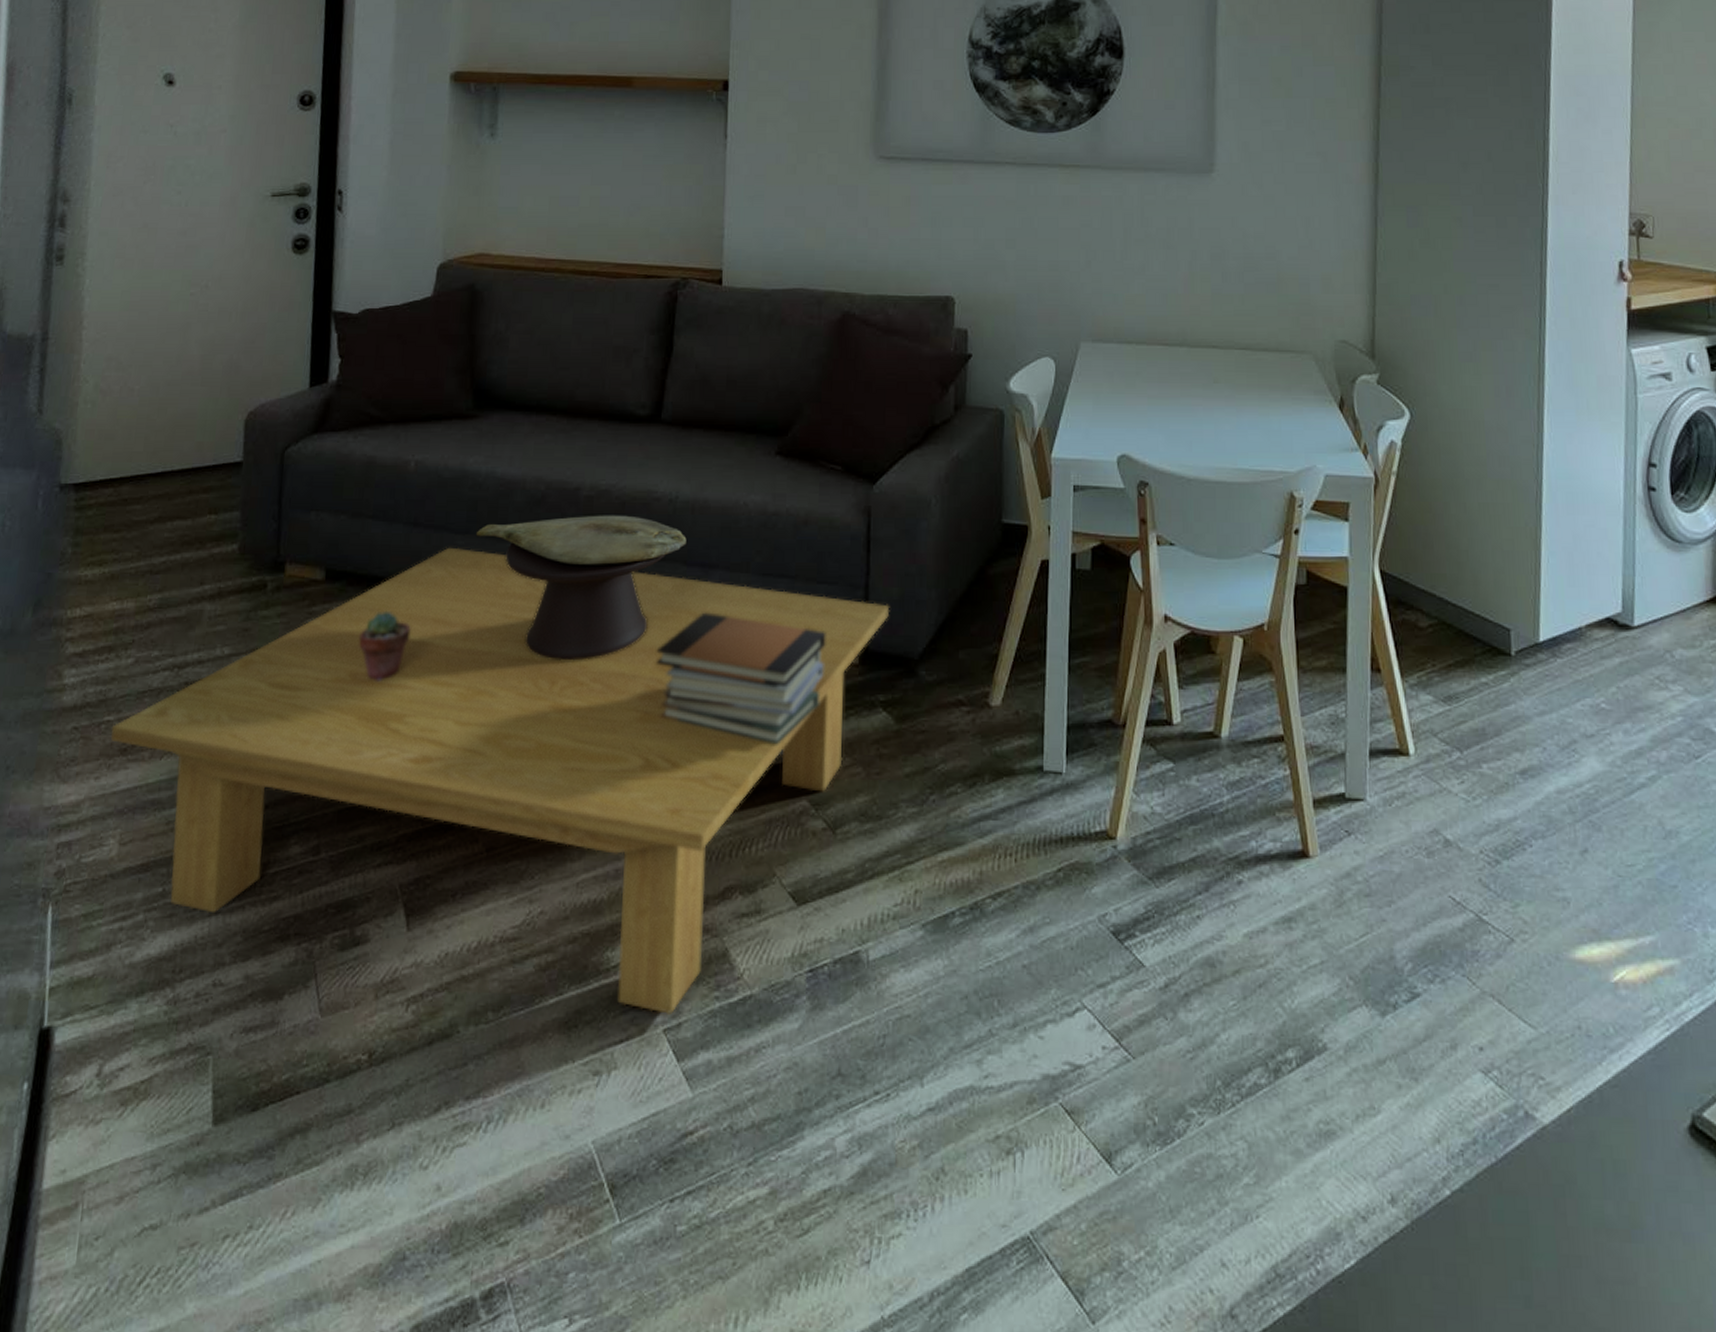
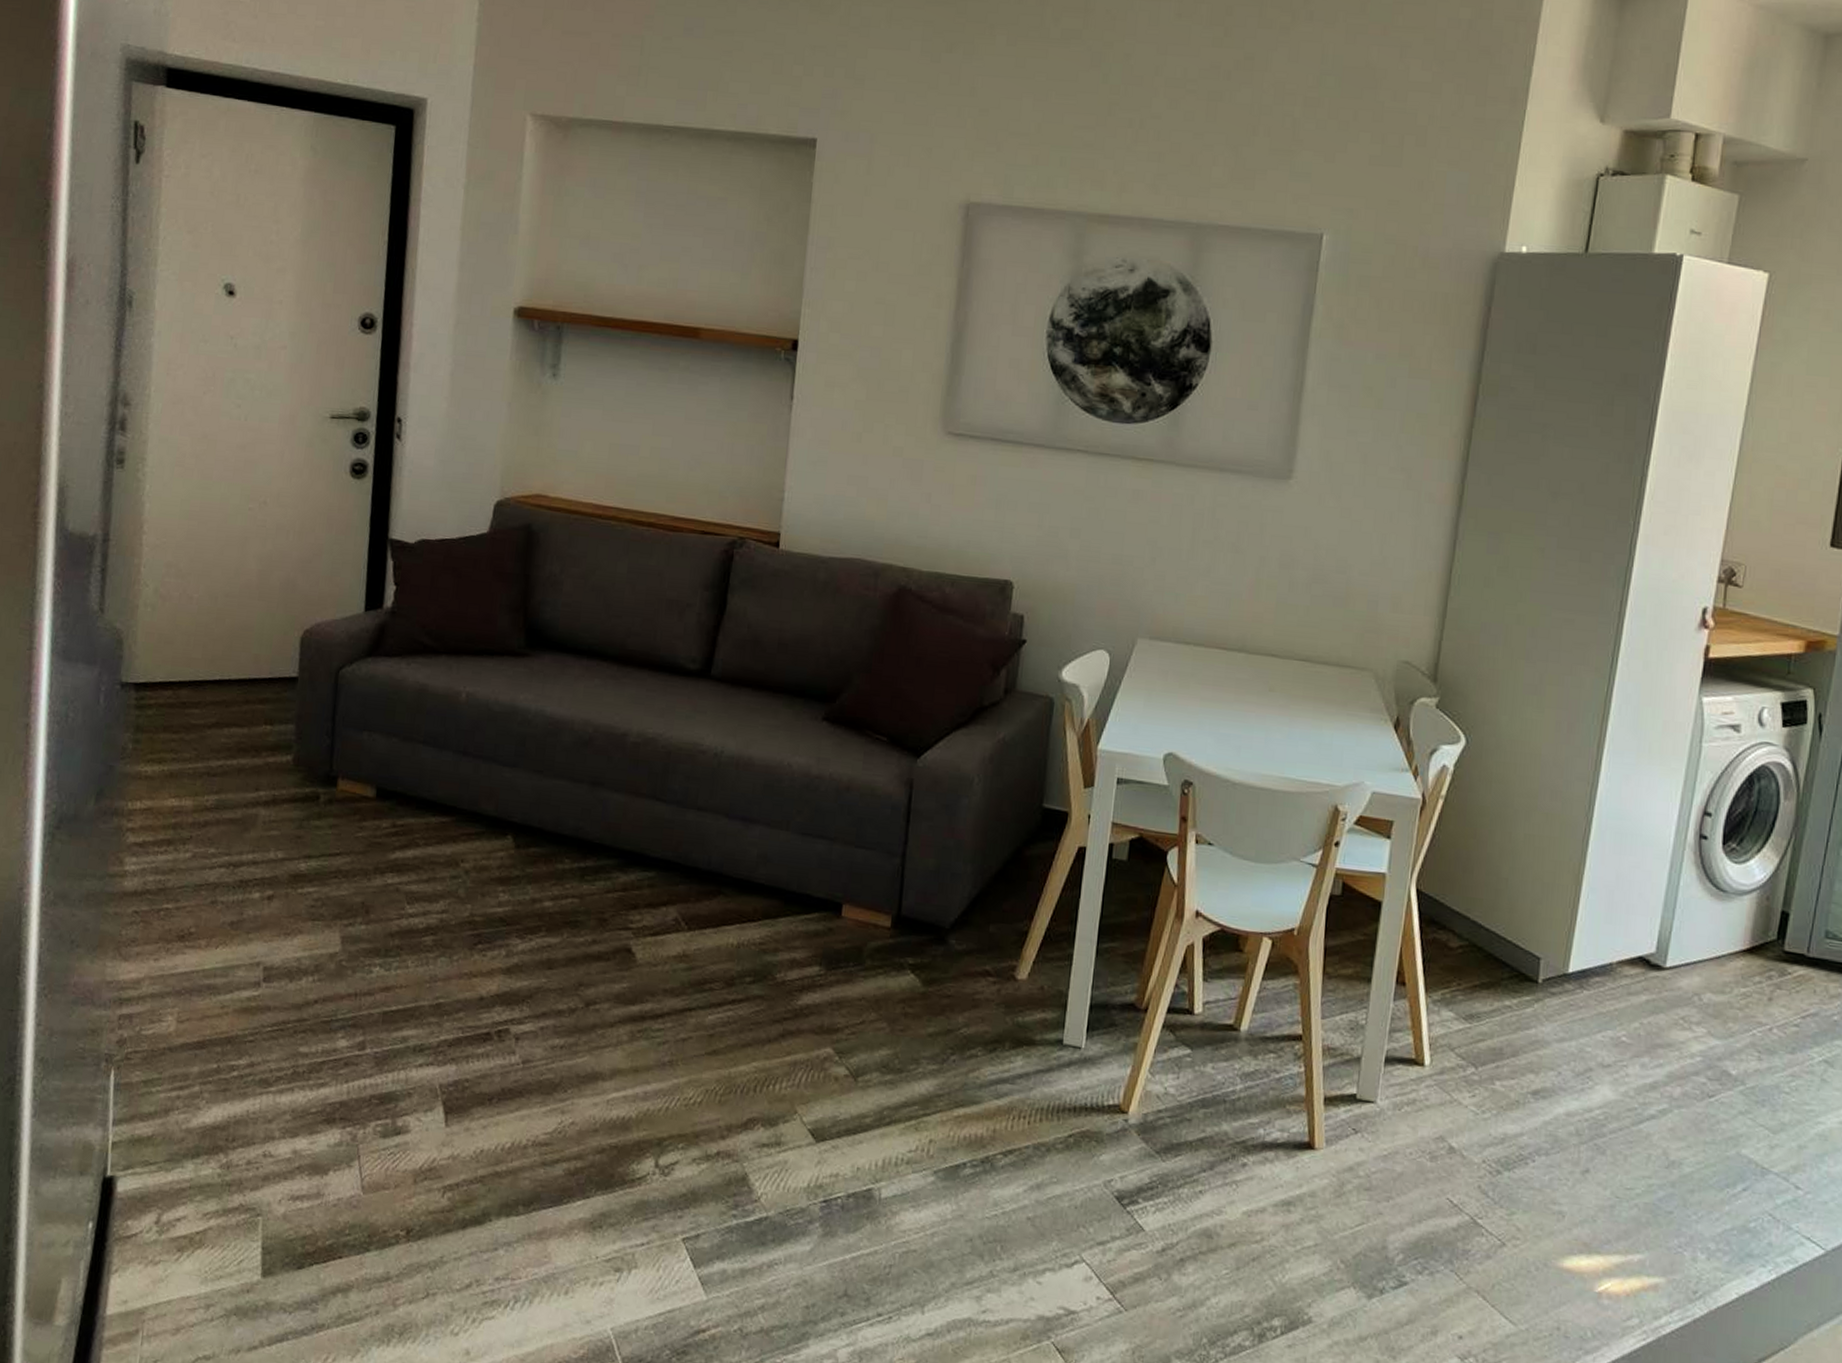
coffee table: present [110,547,890,1014] -> none [169,778,926,1226]
potted succulent: present [359,612,411,682] -> none [407,833,457,898]
decorative bowl: present [475,515,687,661] -> none [523,759,730,898]
book stack: present [655,612,826,745] -> none [693,863,861,995]

